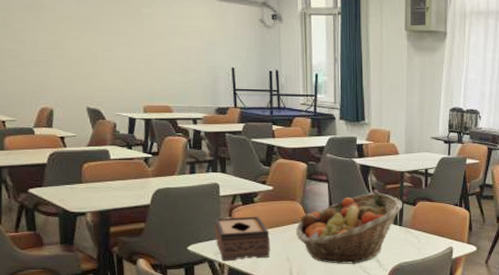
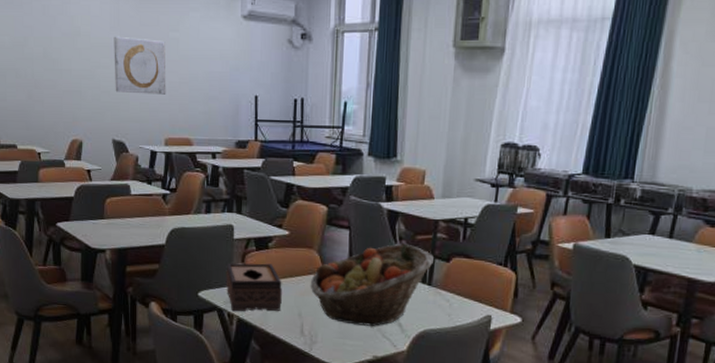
wall art: none [82,10,142,66] -> present [114,36,166,95]

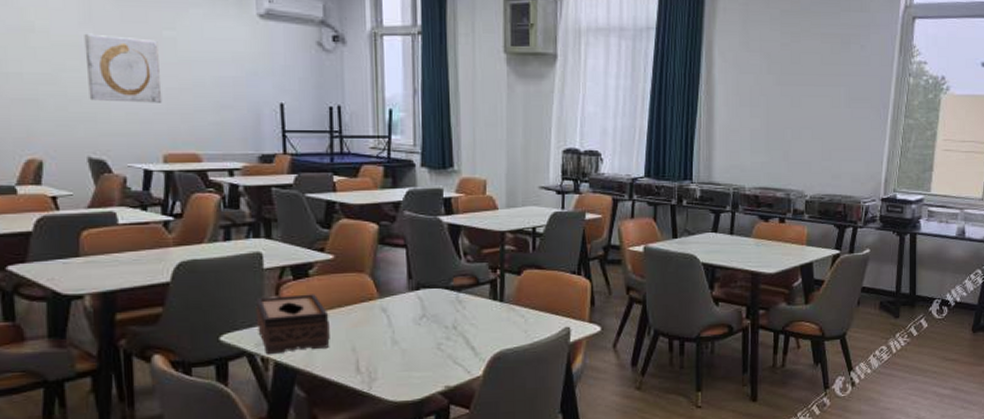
fruit basket: present [310,243,434,327] -> none [363,259,503,354]

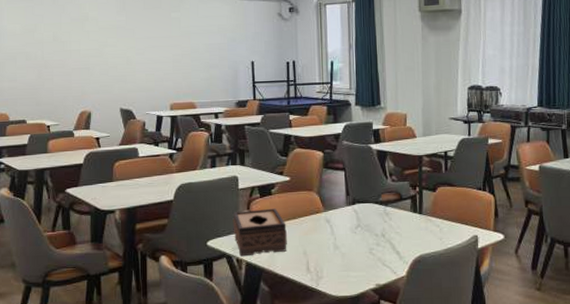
wall art: present [84,33,163,103] -> none [120,18,170,67]

